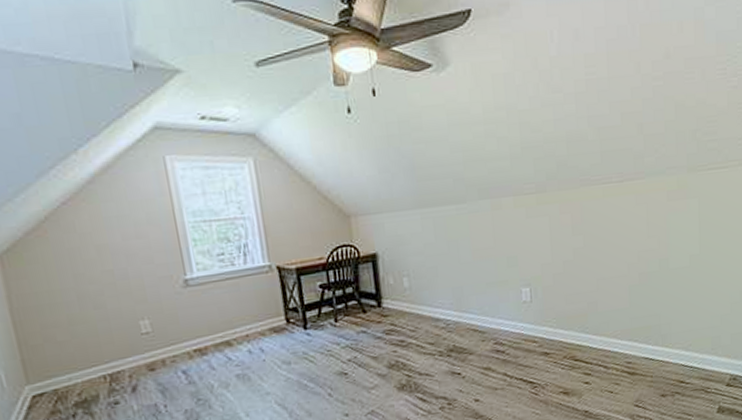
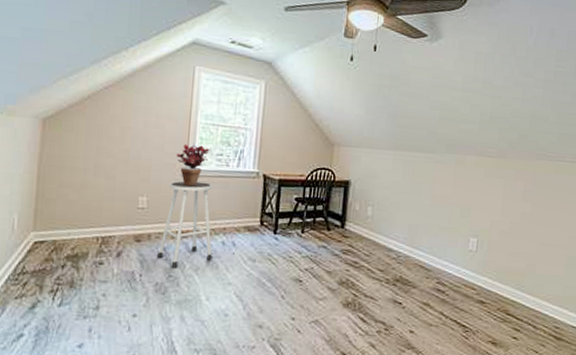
potted plant: none [170,247,210,298] -> present [177,144,210,187]
stool: none [170,288,243,391] -> present [156,181,214,268]

